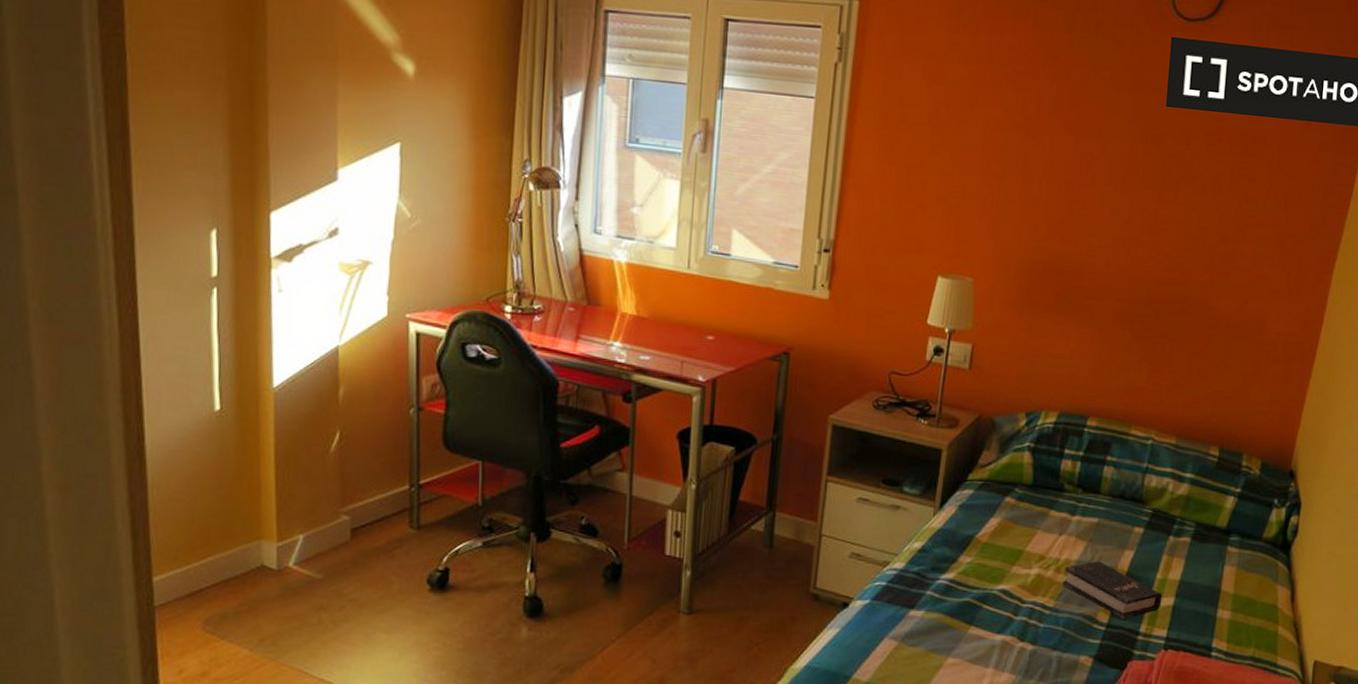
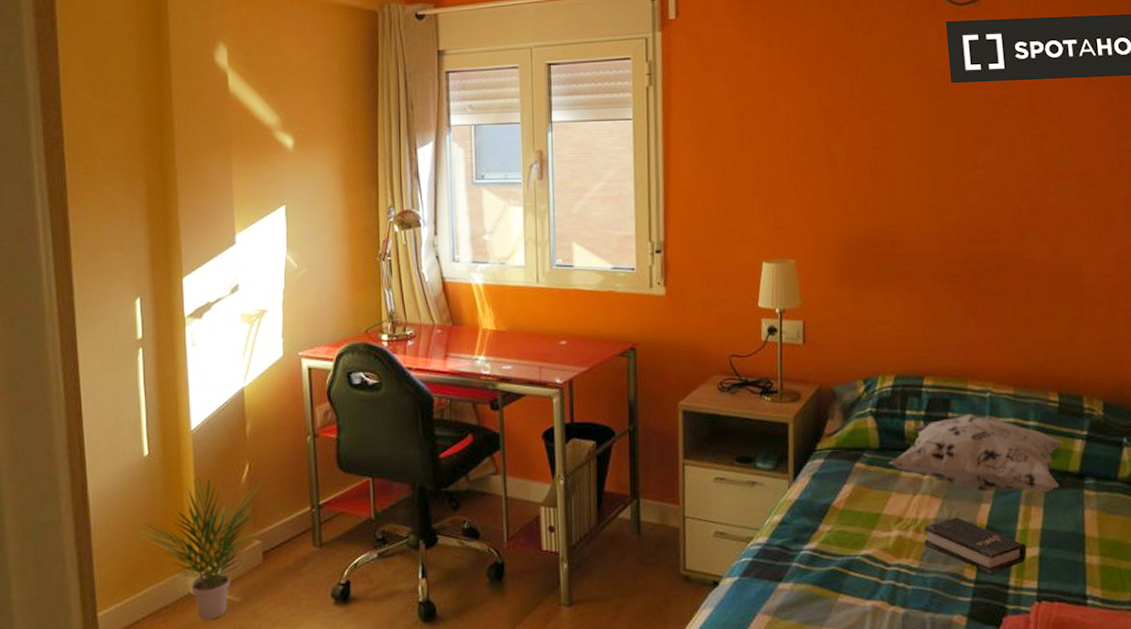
potted plant: none [204,440,355,596] -> present [138,477,263,620]
decorative pillow: none [1039,460,1216,546] -> present [889,414,1064,493]

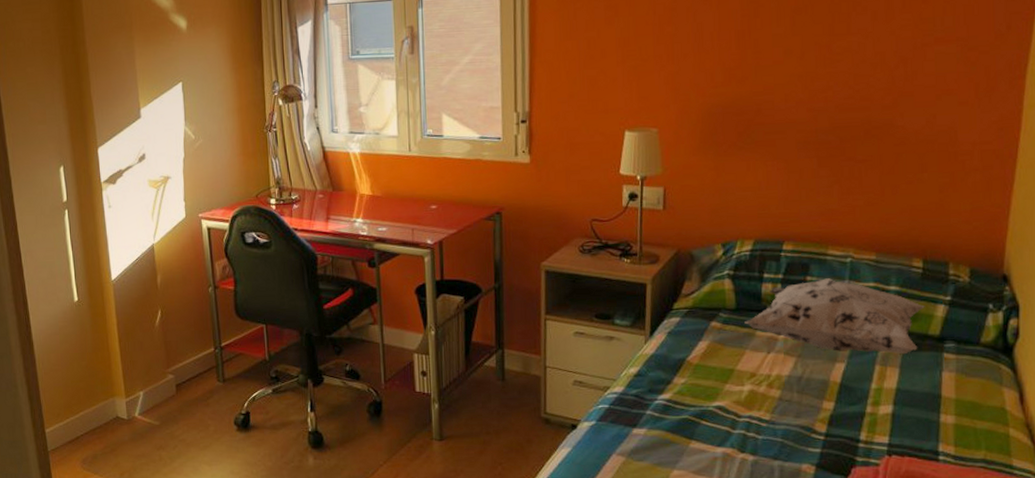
potted plant: present [138,477,263,620] -> none [73,320,174,439]
hardback book: present [924,517,1027,574] -> none [776,375,880,428]

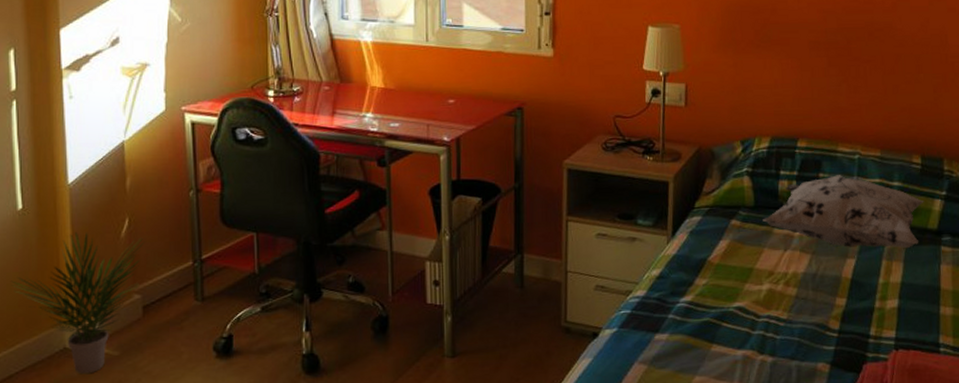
potted plant: none [73,320,174,439] -> present [11,231,143,375]

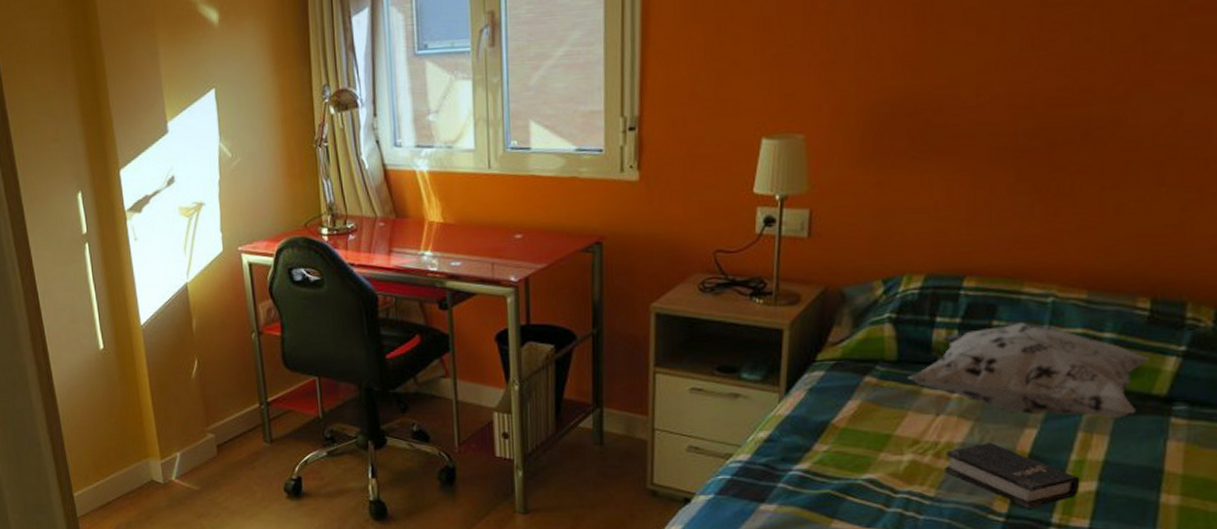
potted plant: present [11,231,143,375] -> none [101,371,213,506]
hardback book: none [793,271,887,324] -> present [944,443,1080,508]

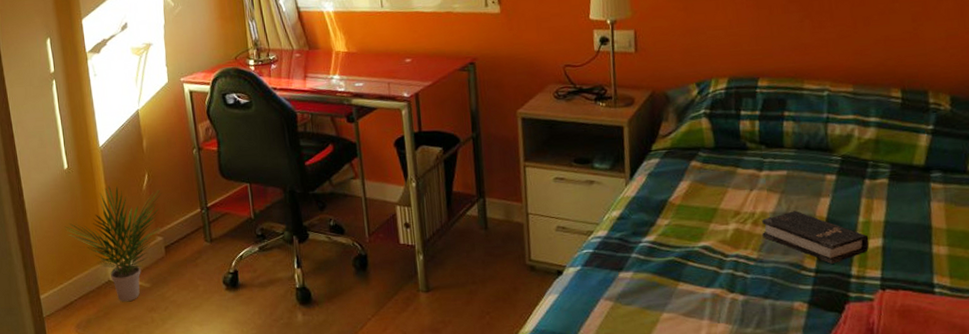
potted plant: none [101,371,213,506] -> present [65,185,161,302]
decorative pillow: present [908,323,1150,419] -> none [725,112,907,186]

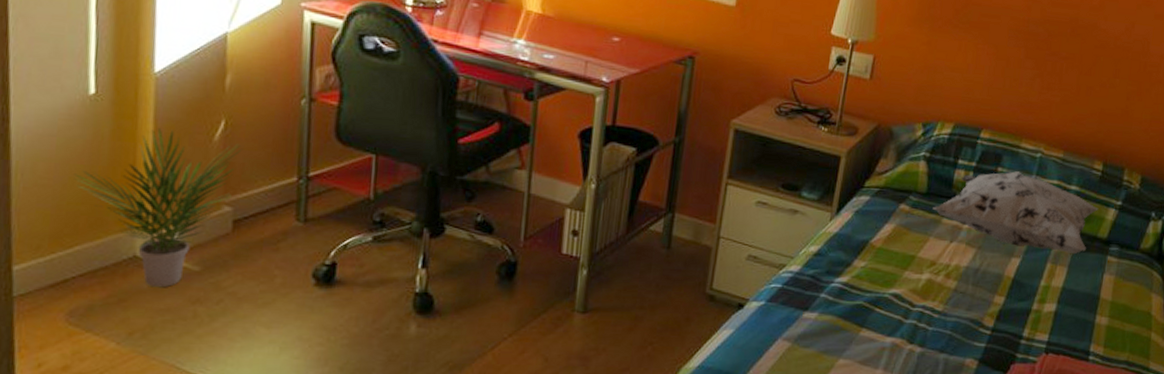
decorative pillow: none [725,112,907,186] -> present [933,171,1099,255]
hardback book: present [762,211,870,264] -> none [951,267,1045,324]

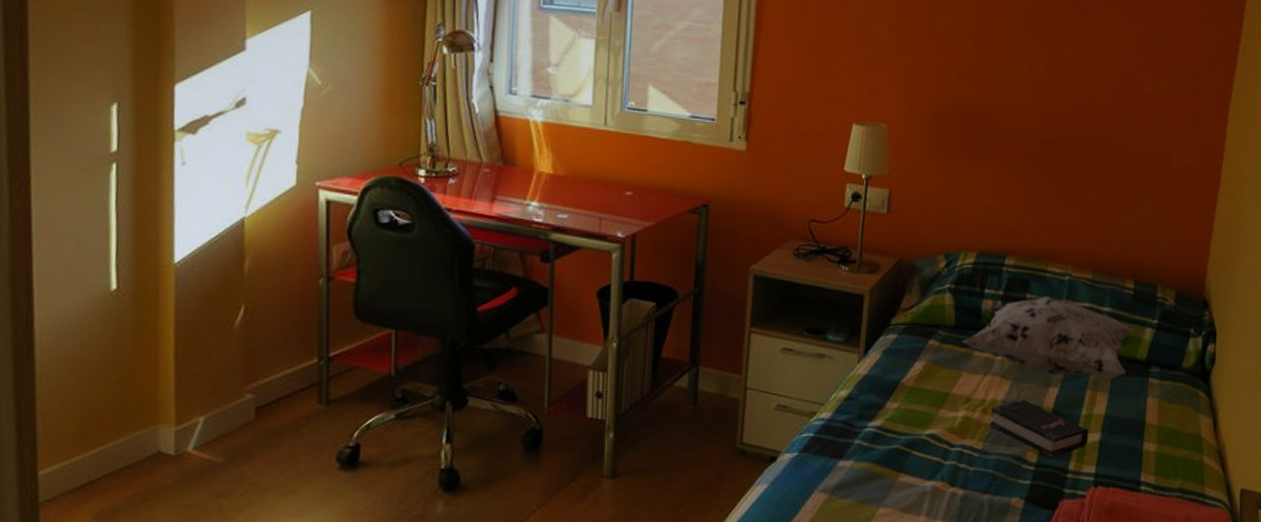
potted plant: present [74,127,241,288] -> none [97,318,261,483]
hardback book: none [951,267,1045,324] -> present [990,400,1089,458]

